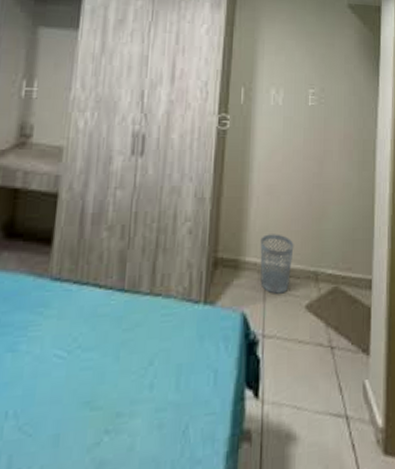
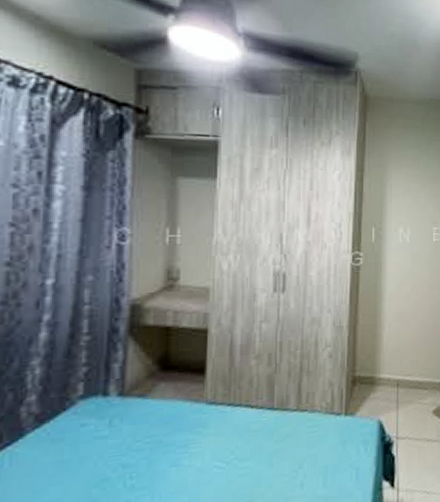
wastebasket: present [260,234,294,294] -> none [393,353,422,404]

